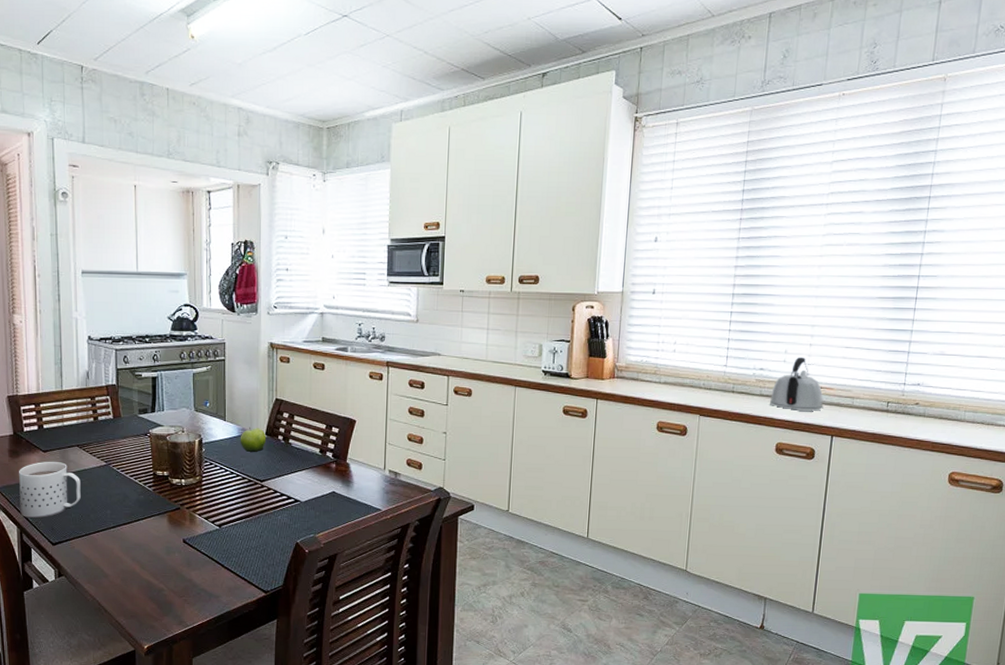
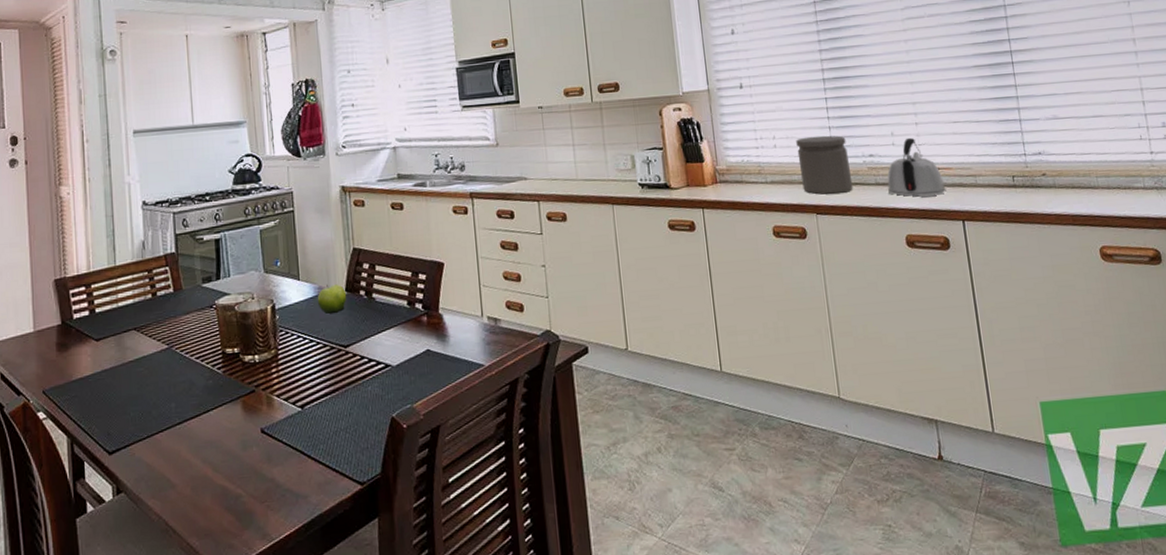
mug: present [19,461,81,519] -> none [68,350,140,424]
jar: none [692,345,742,399] -> present [796,135,853,195]

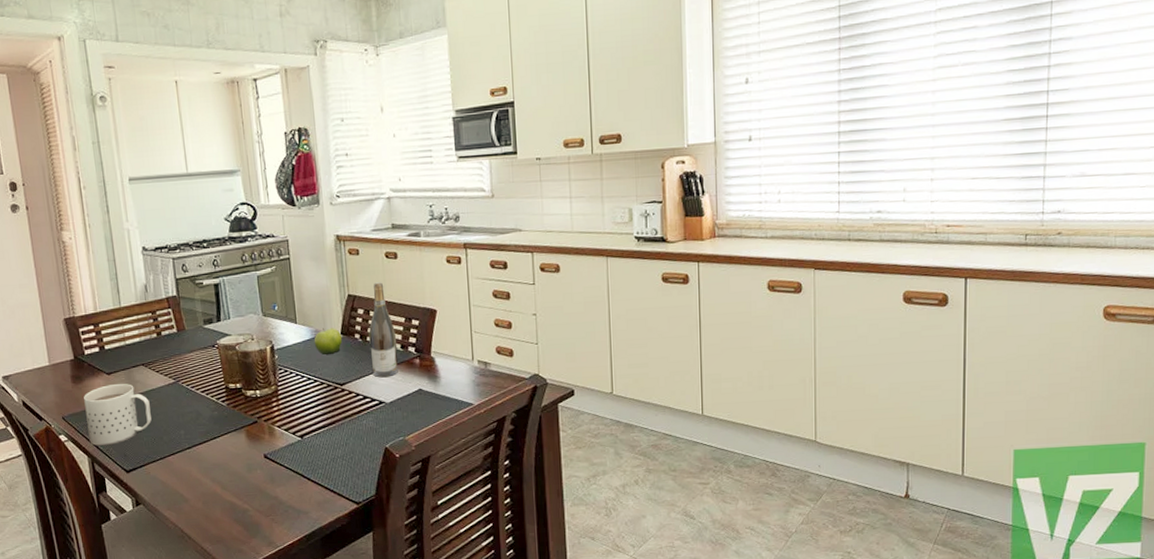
mug: none [68,350,140,424] -> present [84,383,152,447]
wine bottle: none [374,234,405,338] -> present [369,282,398,378]
jar: present [796,135,853,195] -> none [802,191,856,250]
kettle: present [887,138,946,198] -> none [892,194,953,255]

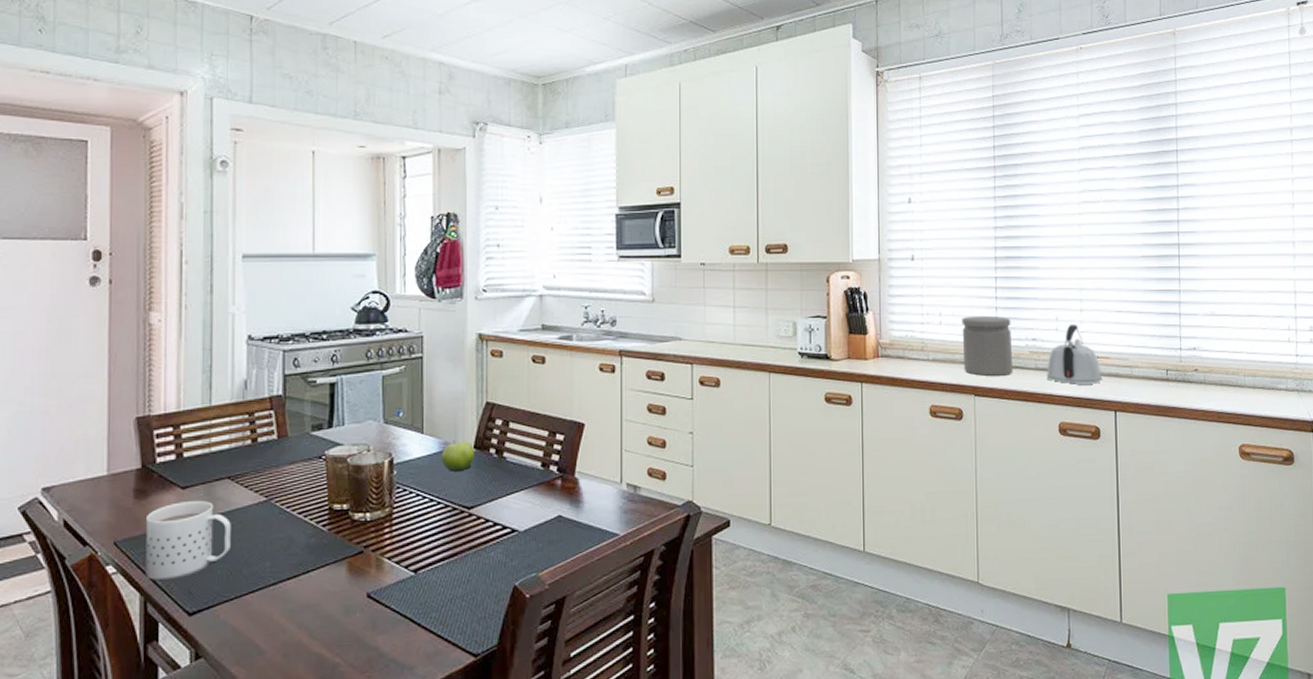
wine bottle: present [369,282,398,378] -> none [506,389,536,501]
jar: none [802,191,856,250] -> present [962,315,1013,376]
kettle: none [892,194,953,255] -> present [1047,325,1103,386]

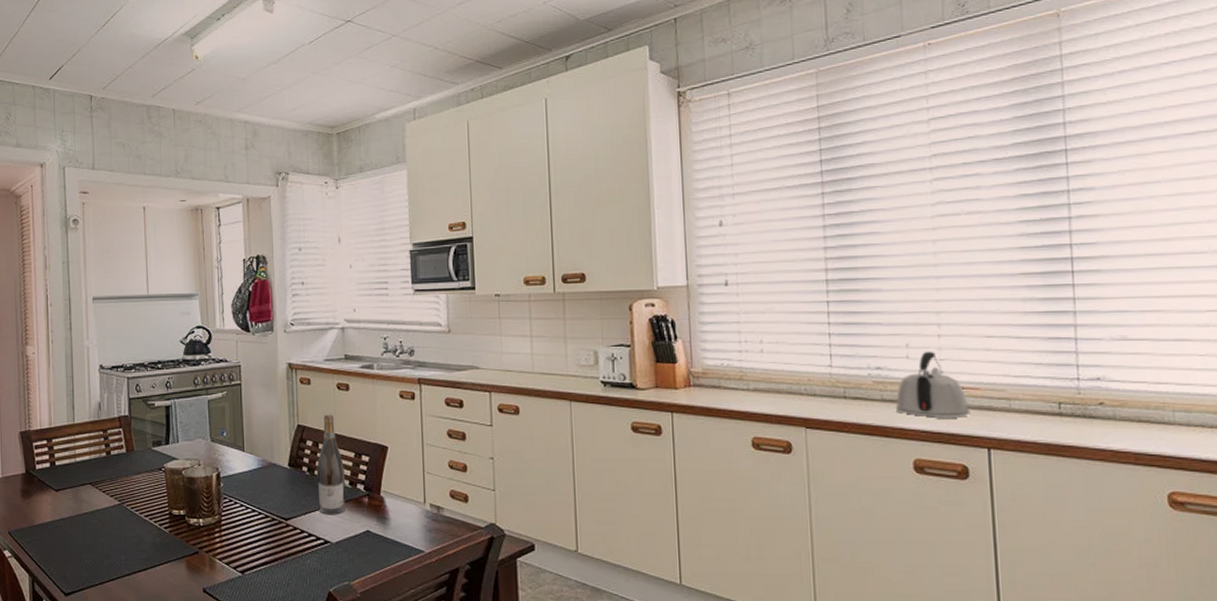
mug: present [145,500,231,581] -> none [31,501,94,566]
fruit: present [441,439,475,473] -> none [260,457,290,487]
wine bottle: none [506,389,536,501] -> present [317,414,346,515]
jar: present [962,315,1013,376] -> none [787,342,853,407]

